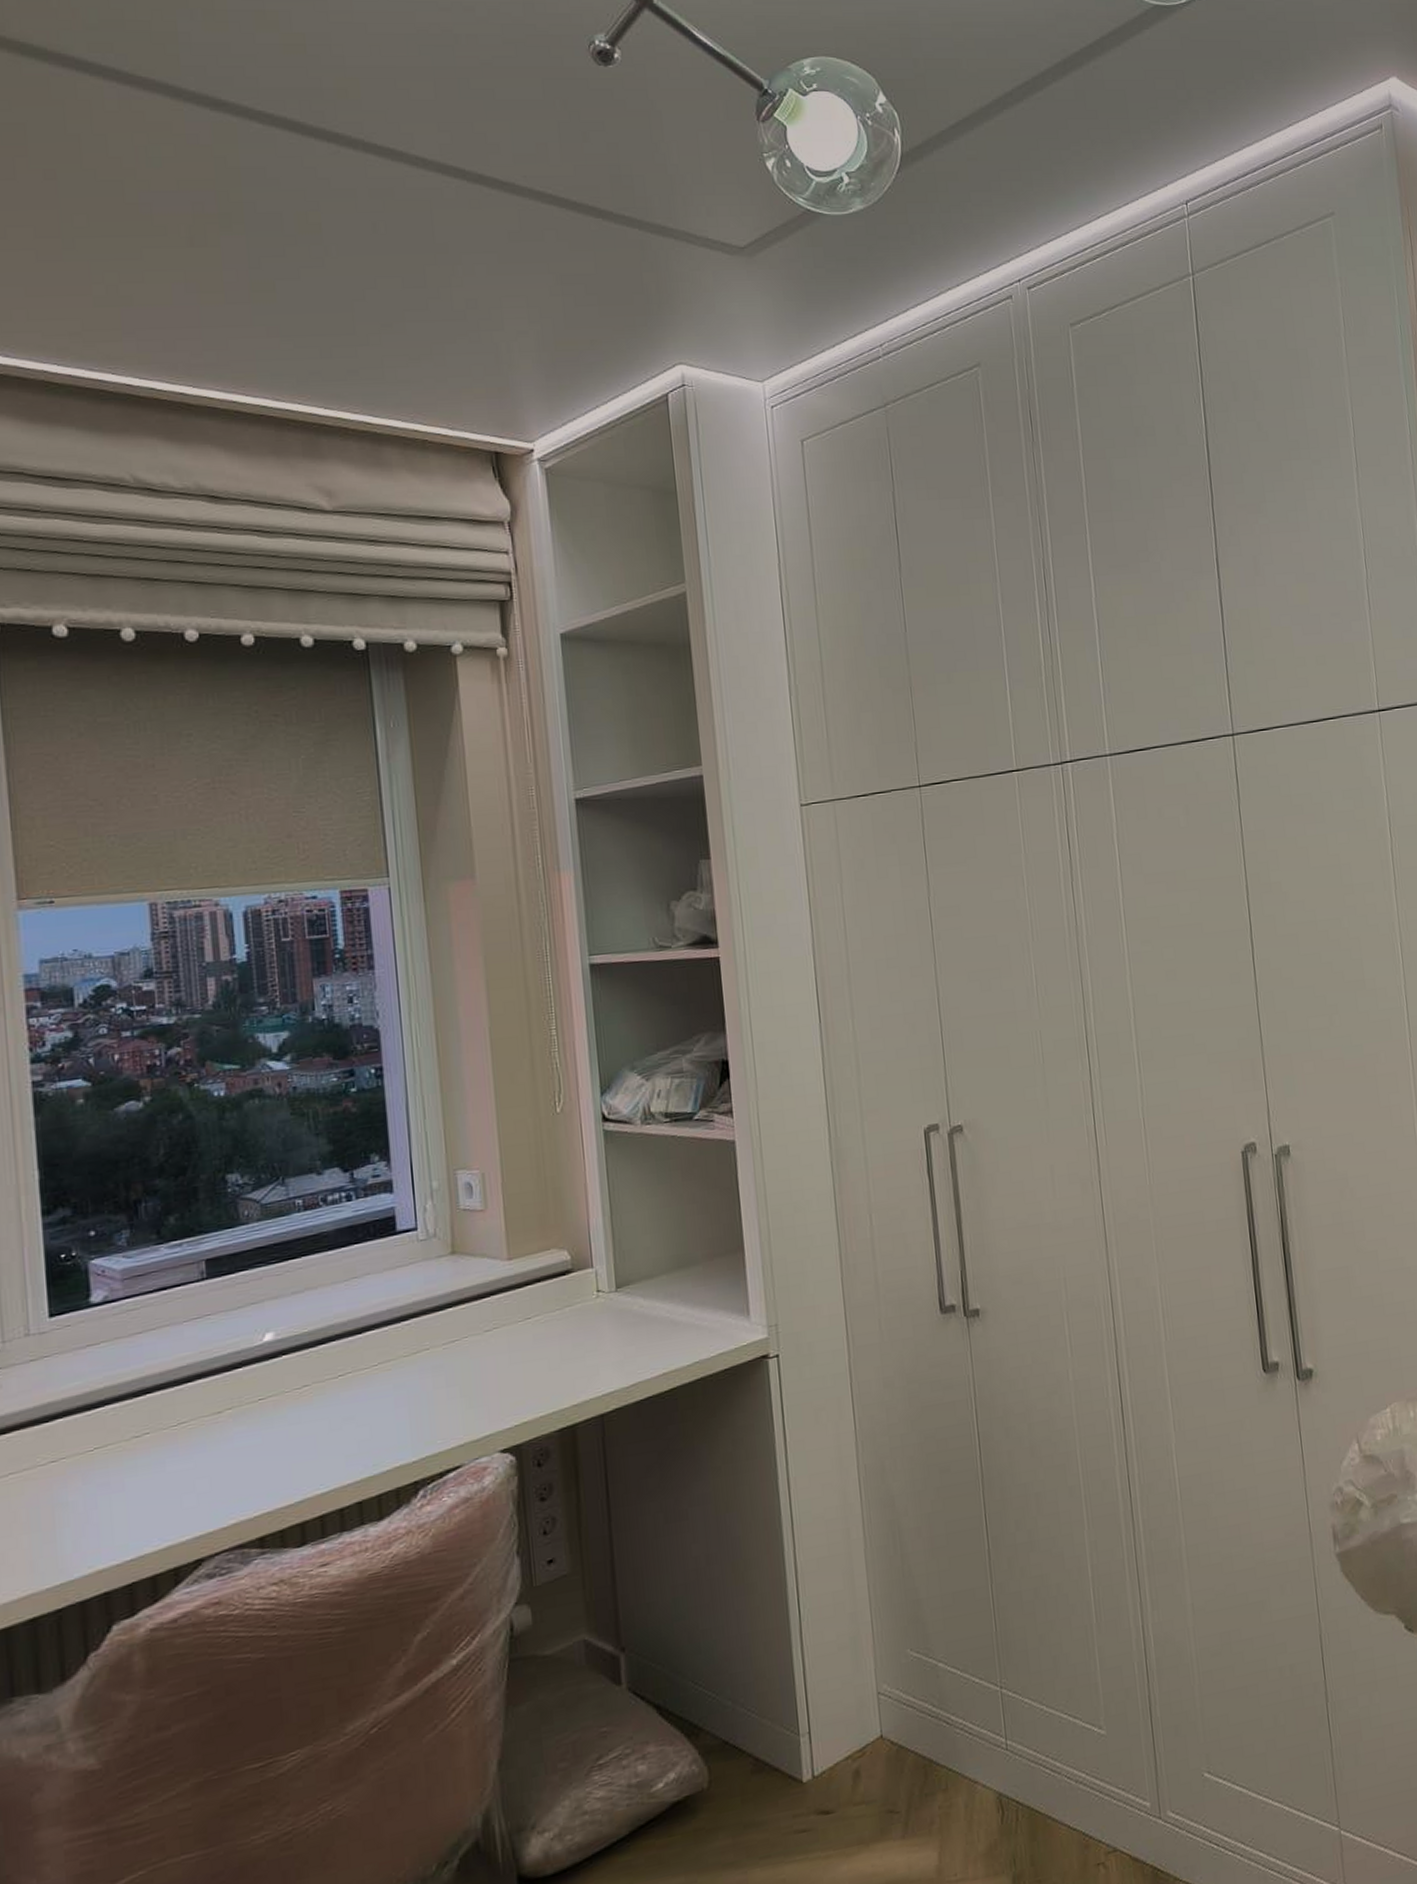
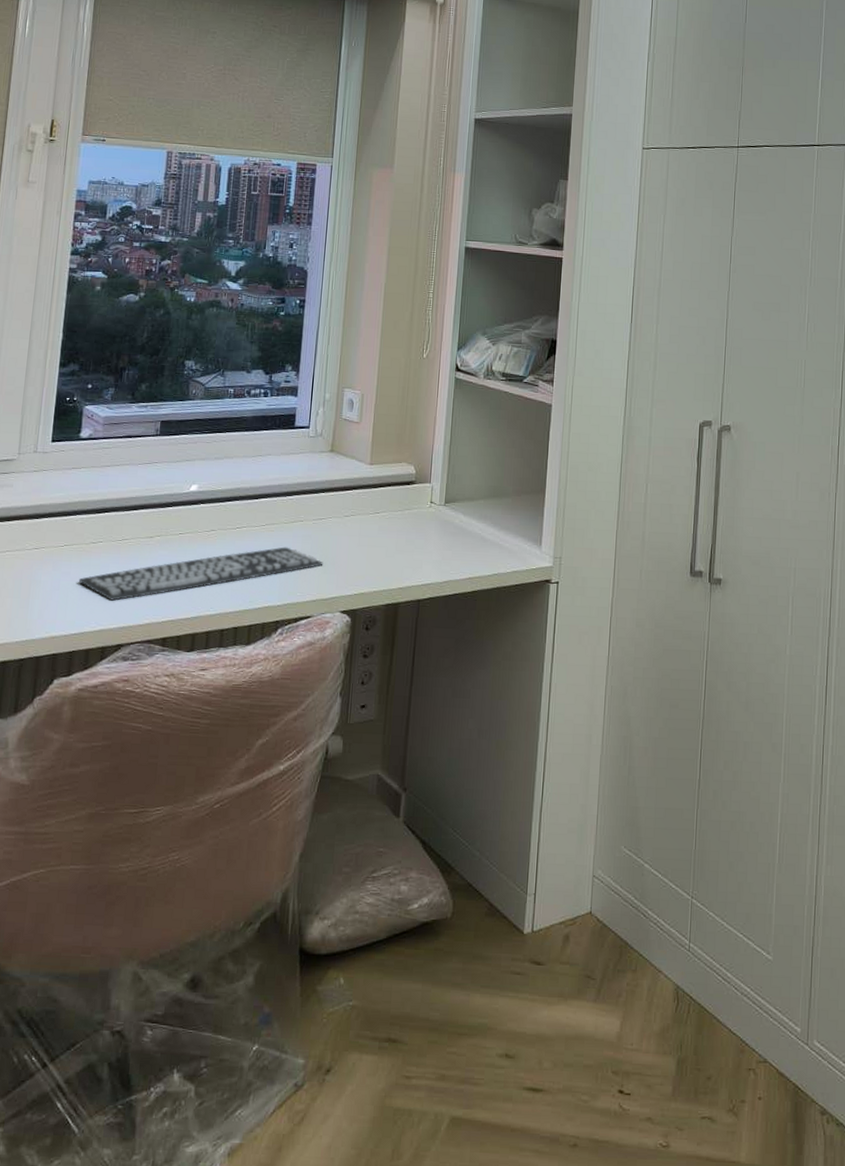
keyboard: none [123,1385,467,1506] -> present [78,547,324,601]

